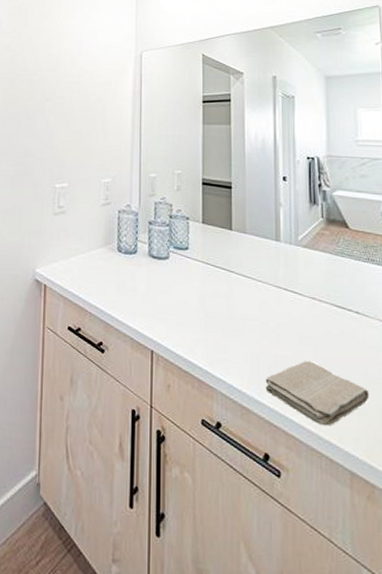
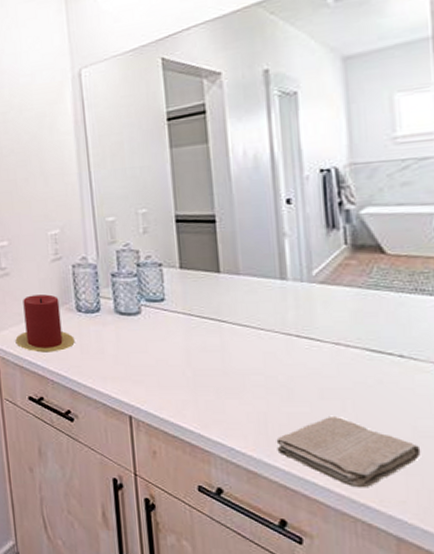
candle: none [63,233,113,287] -> present [15,294,75,353]

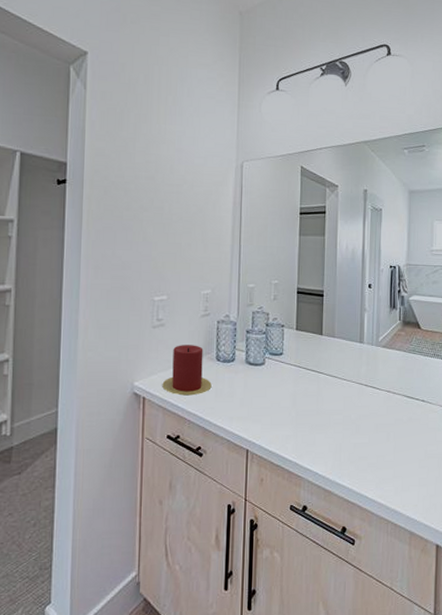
washcloth: present [276,415,421,488] -> none [345,444,428,498]

